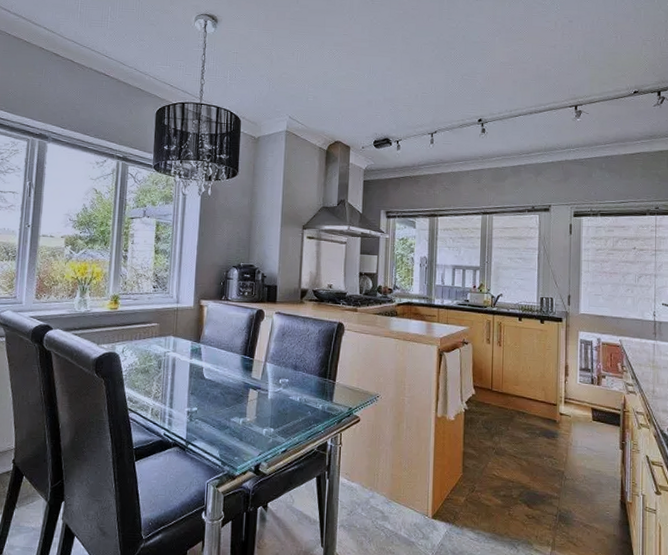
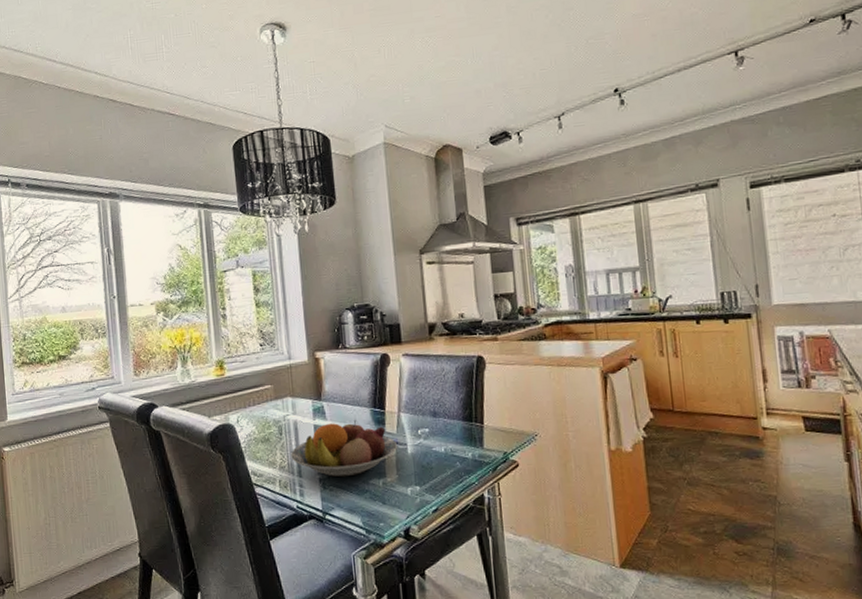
fruit bowl: none [165,364,260,412] -> present [291,420,397,477]

